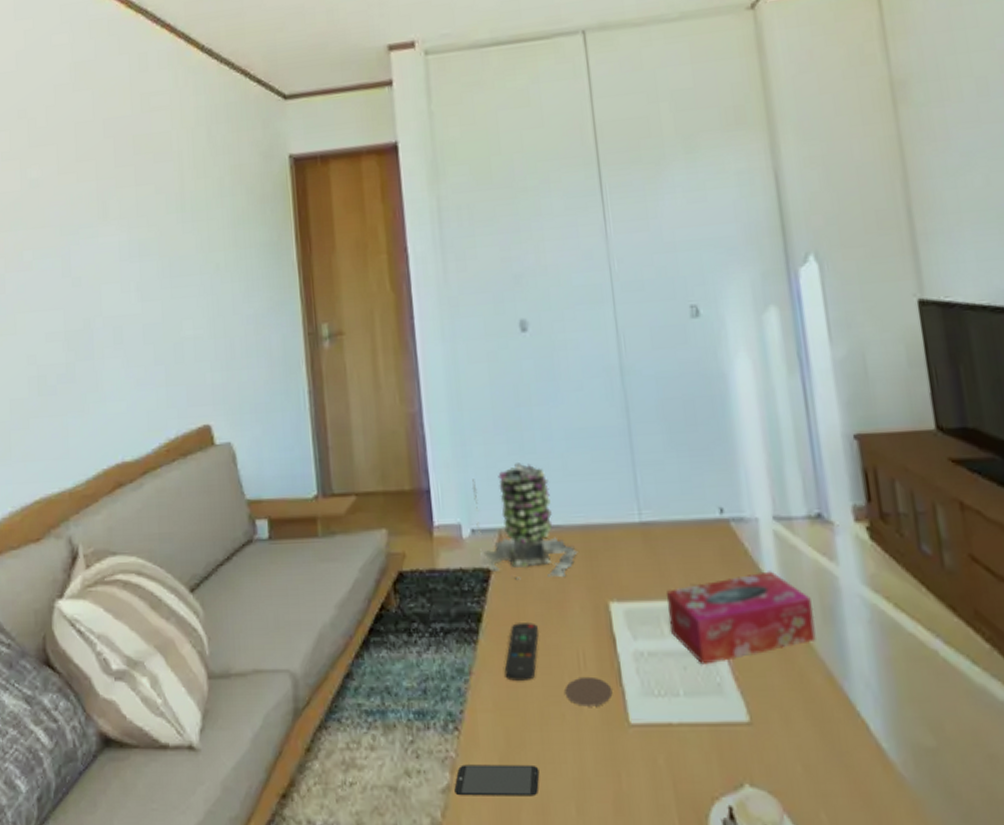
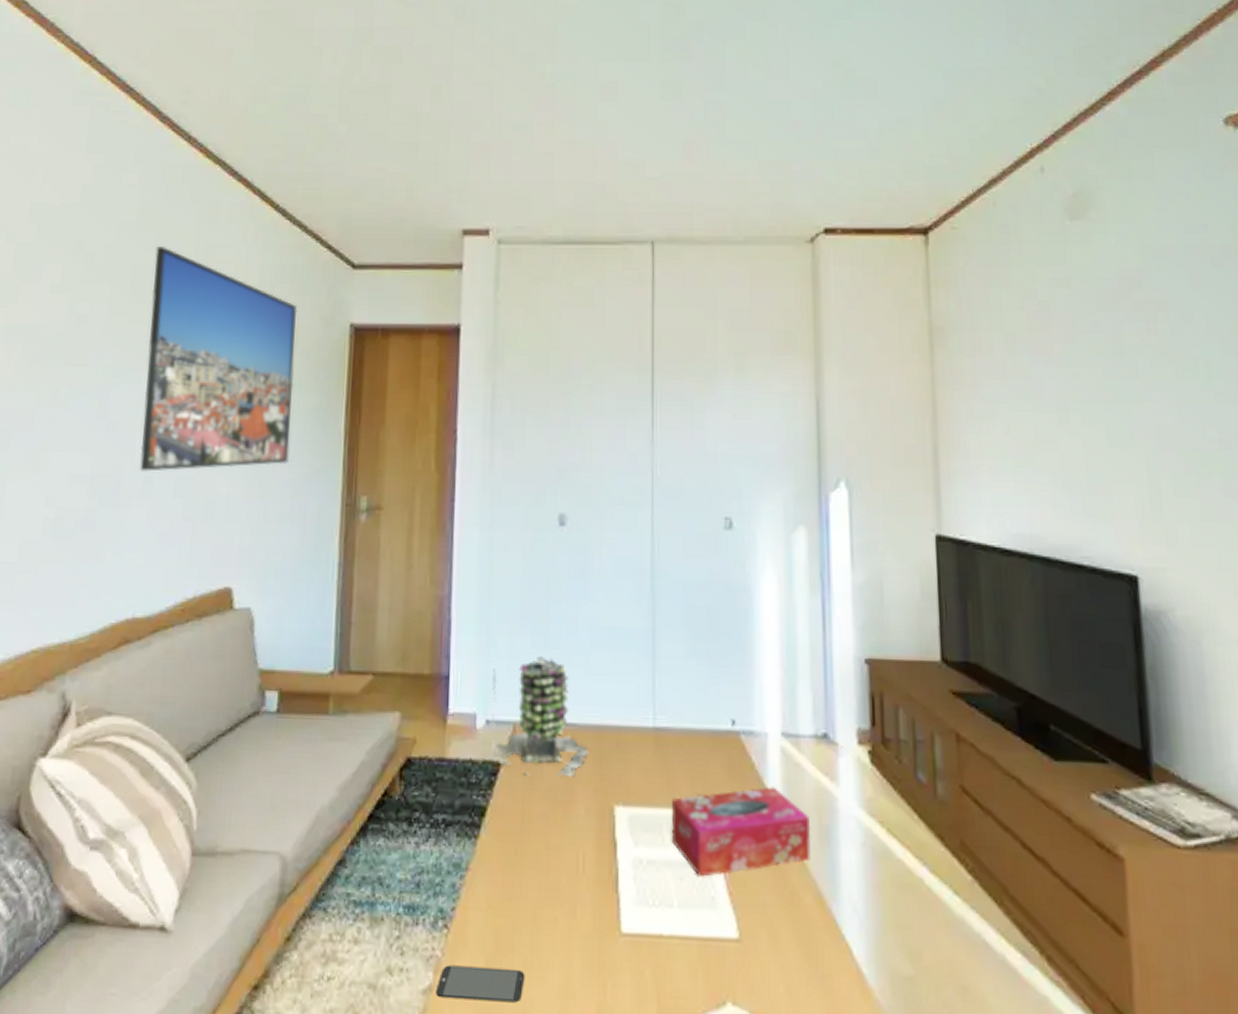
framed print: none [94,102,248,323] -> present [140,247,298,471]
remote control: present [504,621,539,681] -> none [502,819,541,881]
coaster: present [565,676,613,707] -> none [560,880,608,913]

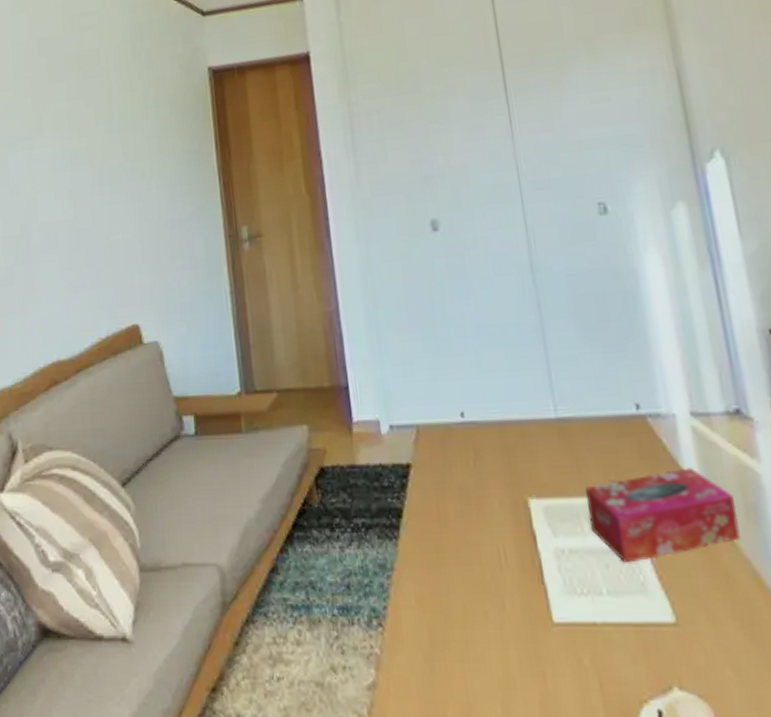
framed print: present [140,247,298,471] -> none [29,24,172,228]
smartphone: present [436,965,525,1003] -> none [380,661,465,695]
succulent plant: present [491,656,590,778] -> none [389,359,495,476]

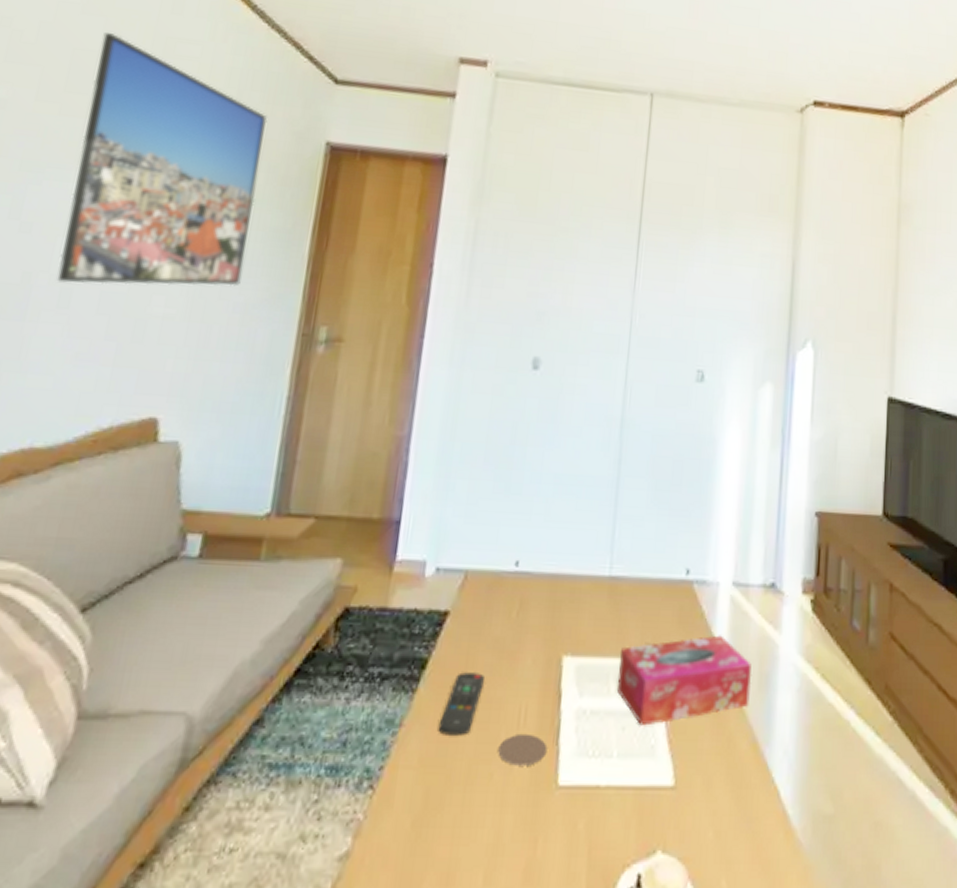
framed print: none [29,24,172,228] -> present [57,33,268,286]
remote control: none [426,517,459,577] -> present [438,671,485,736]
coaster: none [486,574,535,604] -> present [498,733,548,766]

